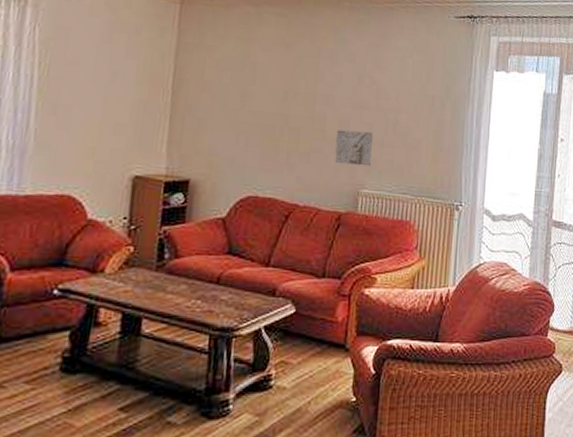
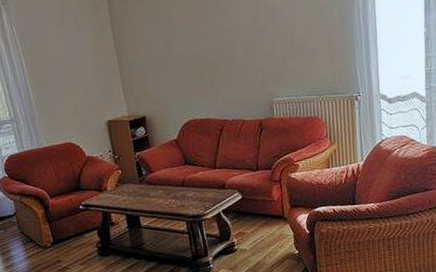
relief sculpture: present [335,130,373,167] -> none [246,49,279,82]

